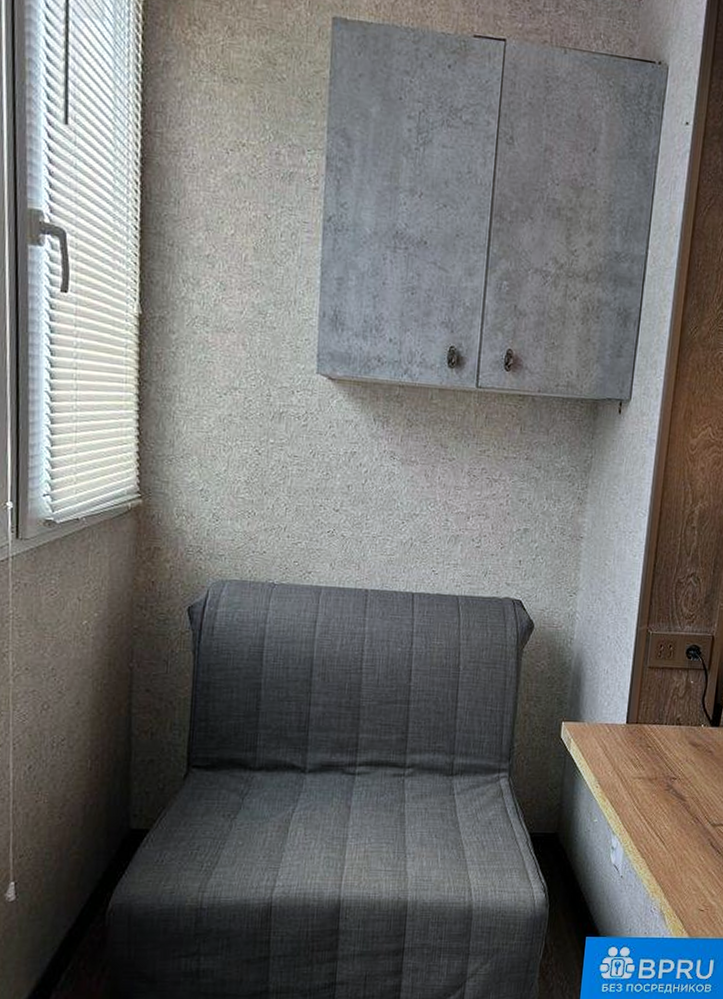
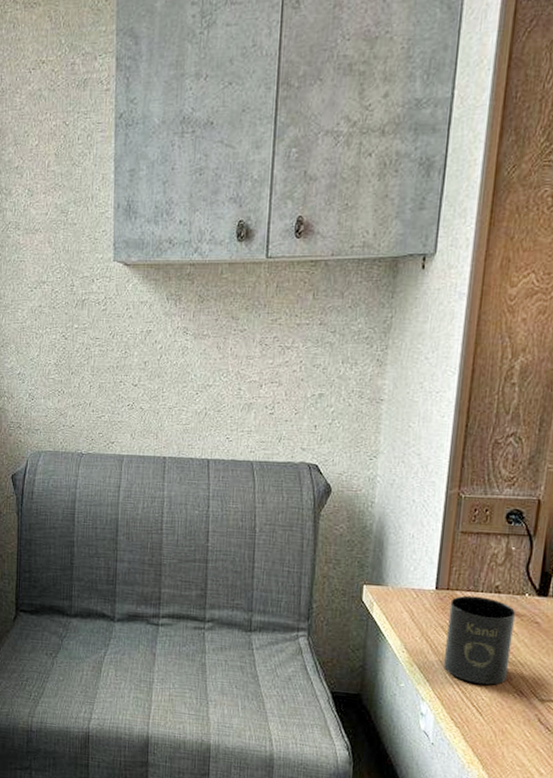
mug: none [631,728,694,814] -> present [443,595,516,685]

